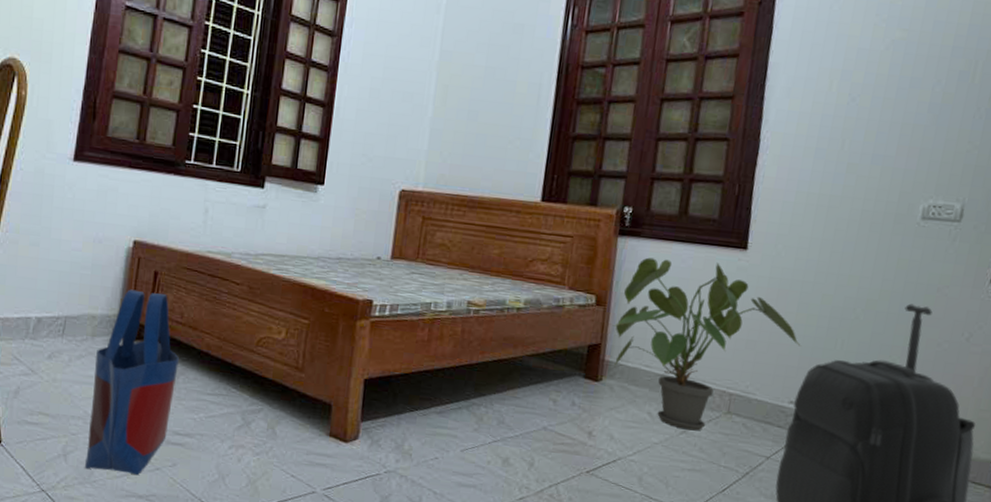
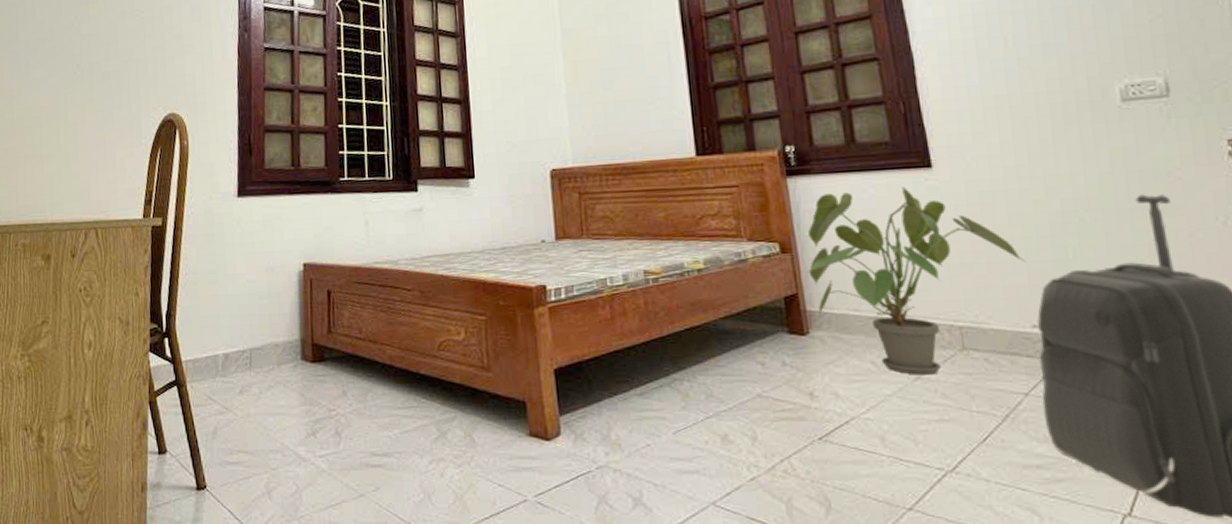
tote bag: present [85,289,179,475] -> none [284,311,365,504]

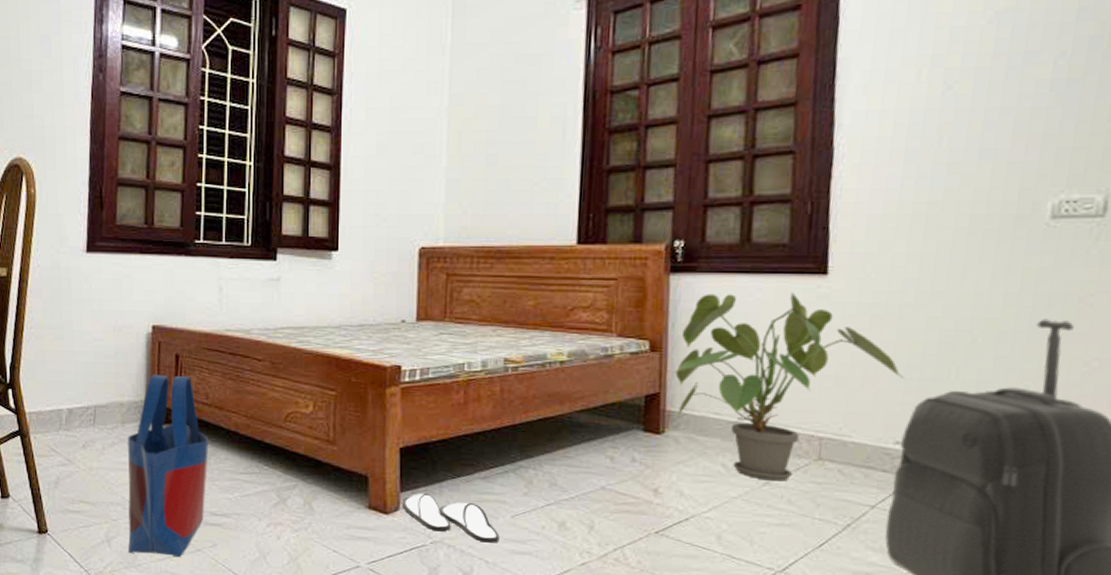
tote bag: none [284,311,365,504] -> present [128,374,208,556]
slippers: none [562,415,665,463] -> present [402,493,500,543]

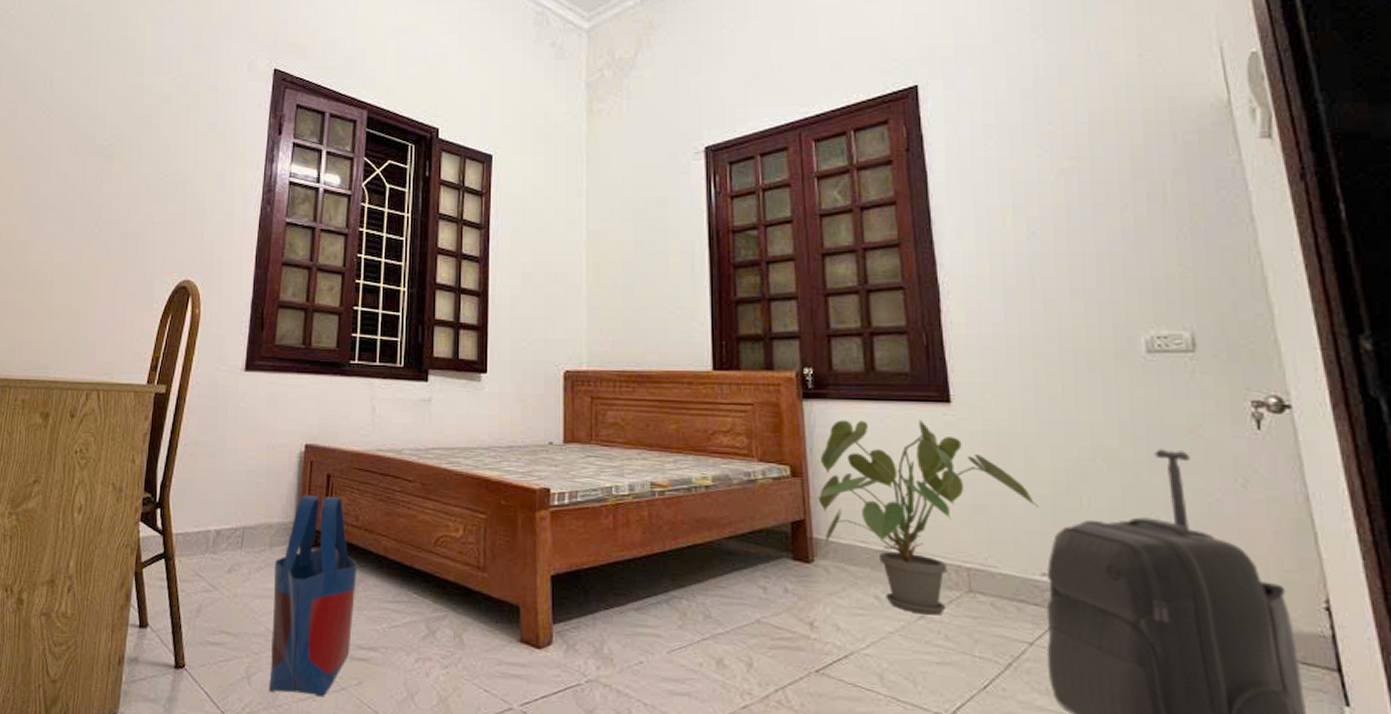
slippers: present [402,493,500,543] -> none [555,625,657,682]

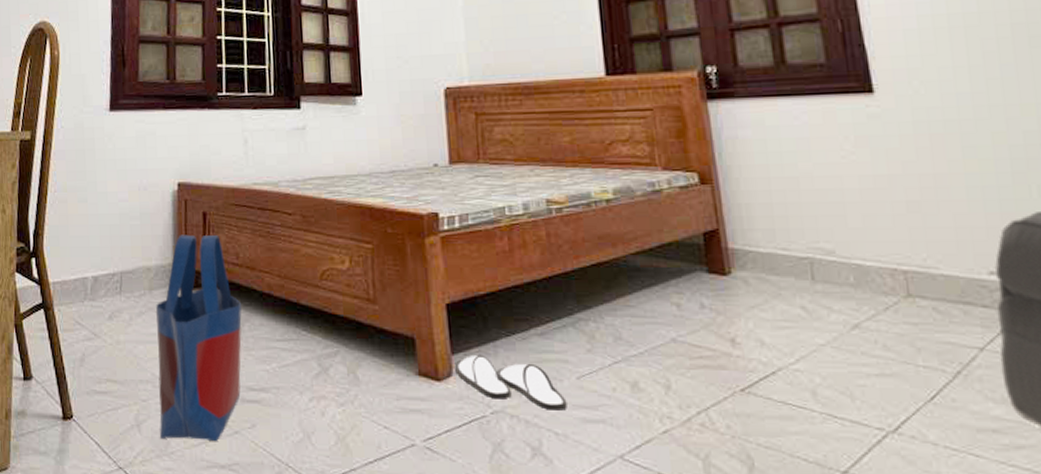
slippers: none [555,625,657,682] -> present [455,354,567,411]
house plant: present [814,419,1040,615] -> none [727,113,982,324]

